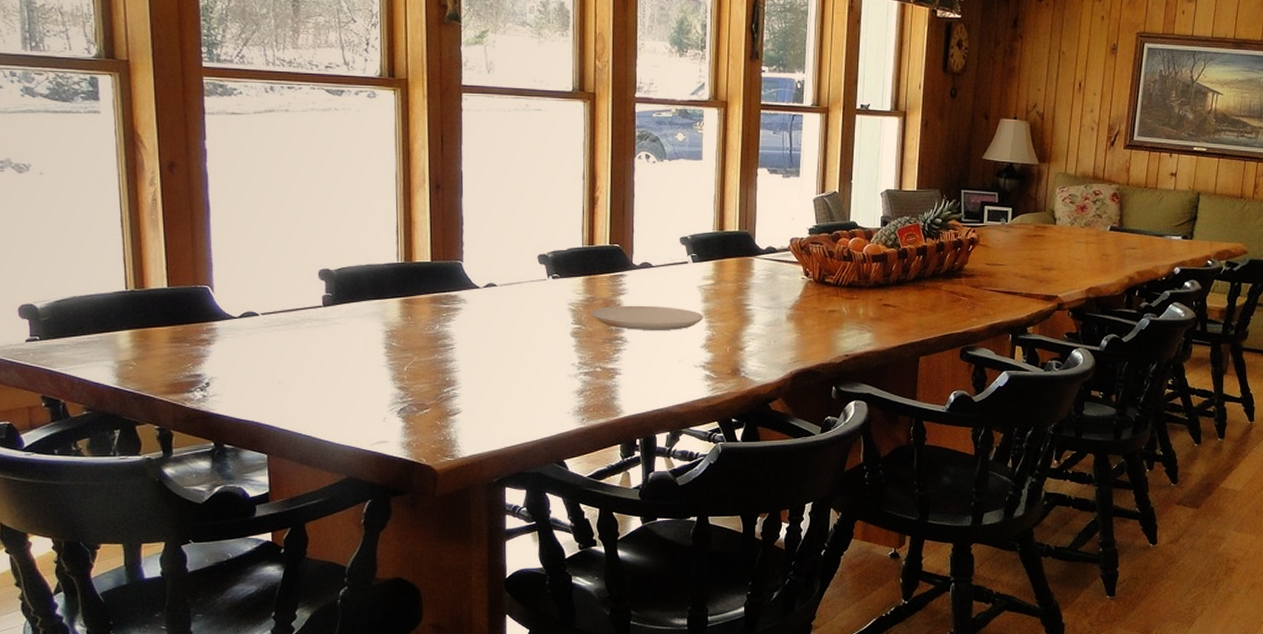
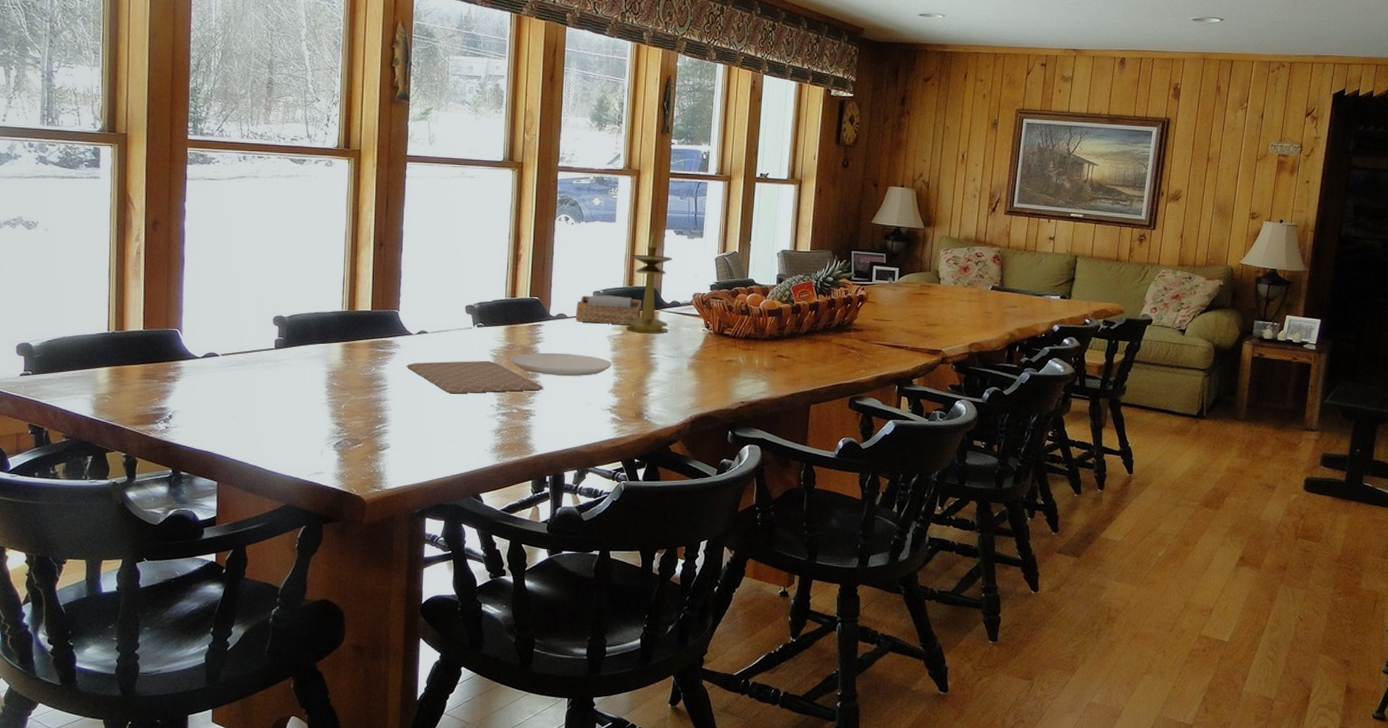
placemat: none [474,315,629,353] -> present [406,360,543,394]
napkin holder: none [661,241,734,274] -> present [575,295,642,326]
candlestick: none [718,169,766,282] -> present [626,230,672,333]

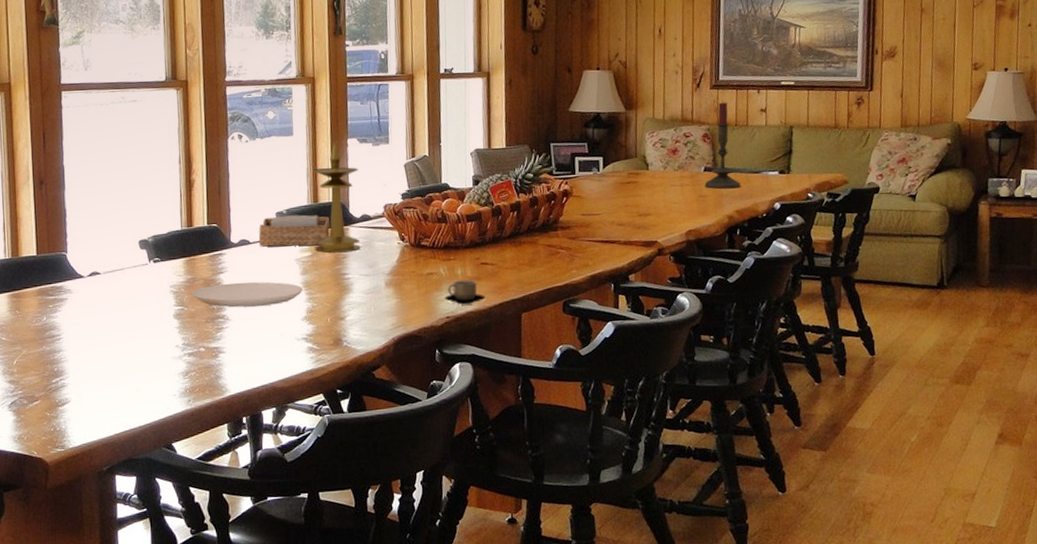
placemat: present [406,360,543,394] -> none [80,297,231,338]
cup: none [741,369,779,392] -> present [445,279,486,305]
candle: none [990,226,1024,309] -> present [704,101,741,190]

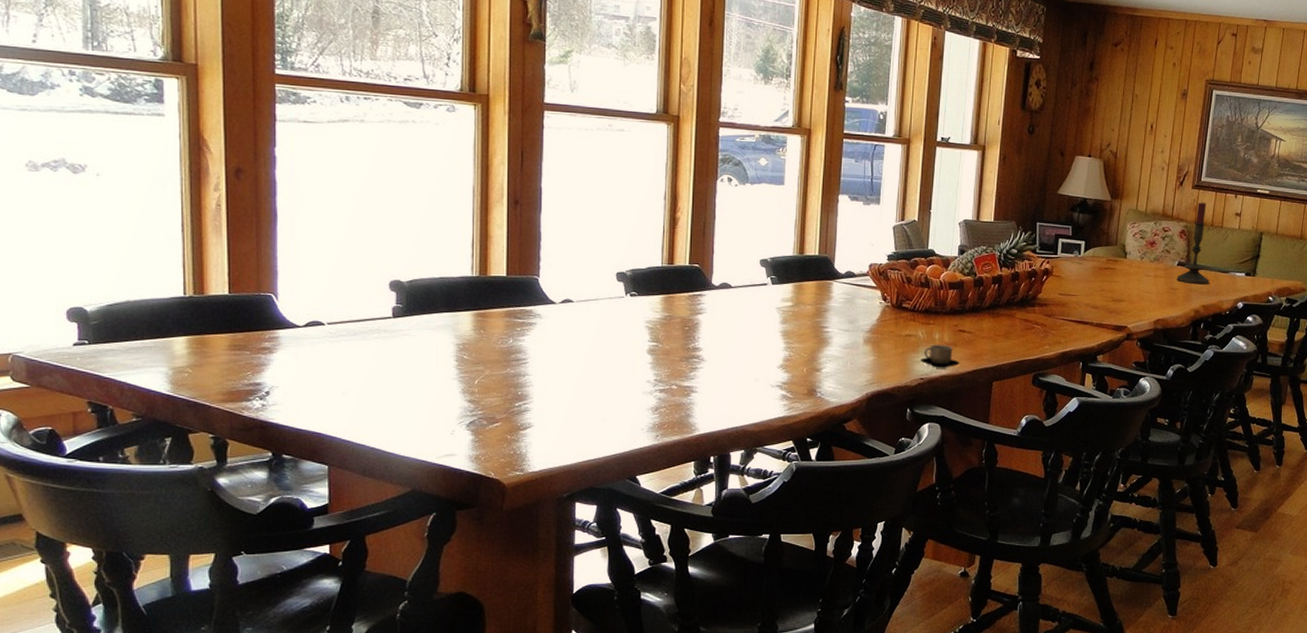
plate: present [191,281,303,308] -> none [667,324,781,350]
napkin holder: present [258,214,330,247] -> none [740,263,814,297]
candlestick: present [312,141,361,253] -> none [797,195,847,305]

